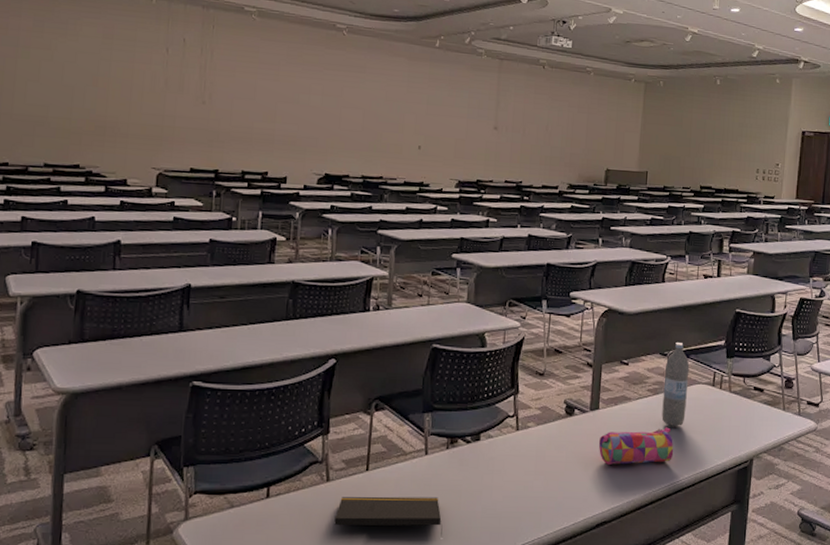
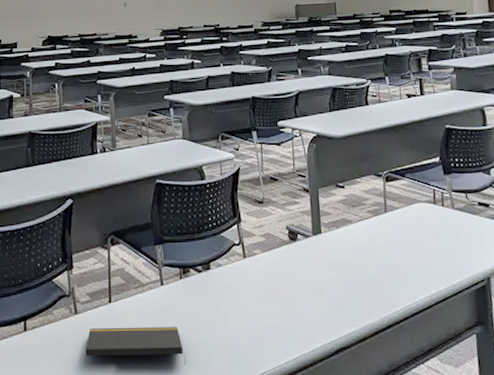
pencil case: present [598,427,674,465] -> none [325,248,405,289]
water bottle: present [661,341,690,427] -> none [382,161,411,248]

